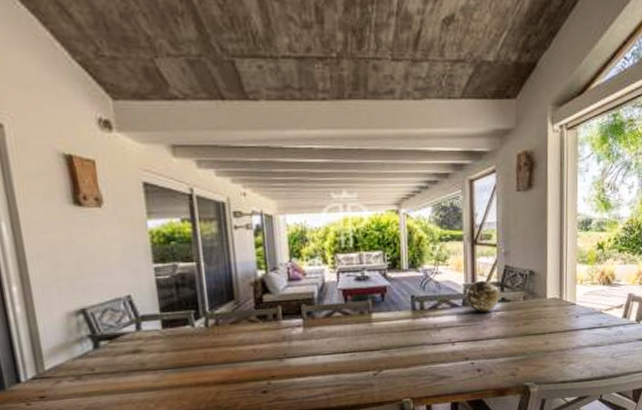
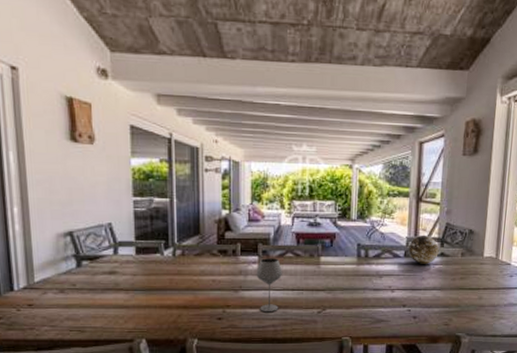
wineglass: none [301,319,331,380] -> present [256,258,282,313]

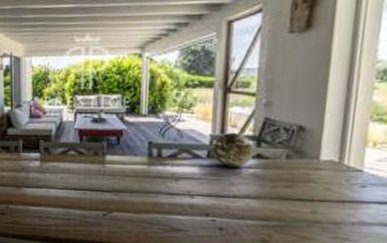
wineglass: present [256,258,282,313] -> none [38,155,64,211]

